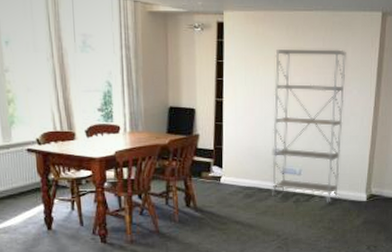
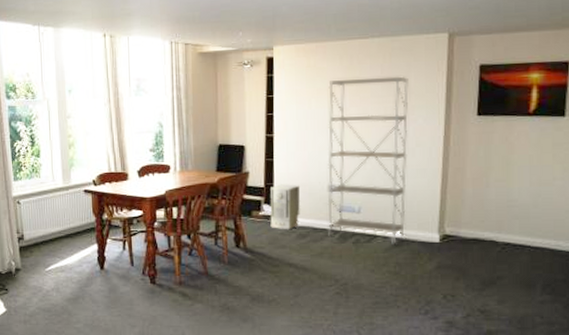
air purifier: none [219,147,248,190] -> present [270,184,301,229]

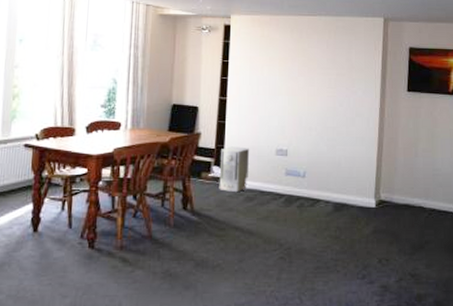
shelving unit: present [327,76,409,244] -> none [274,50,350,209]

